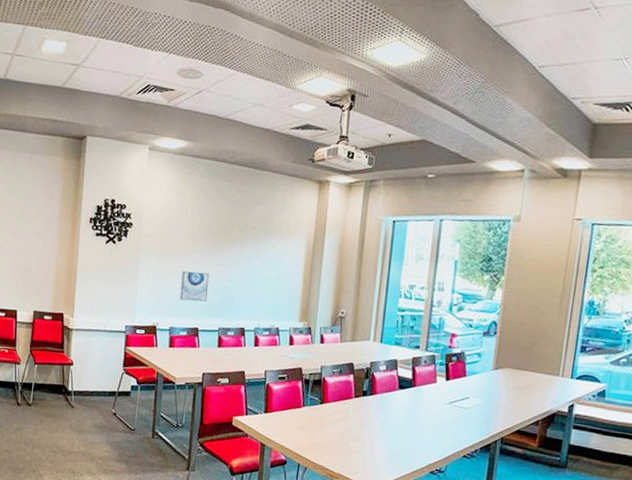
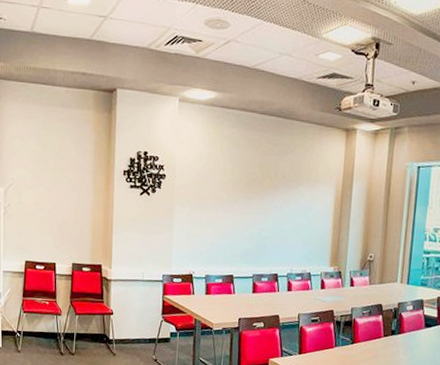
wall art: present [179,270,209,302] -> none [214,220,242,250]

